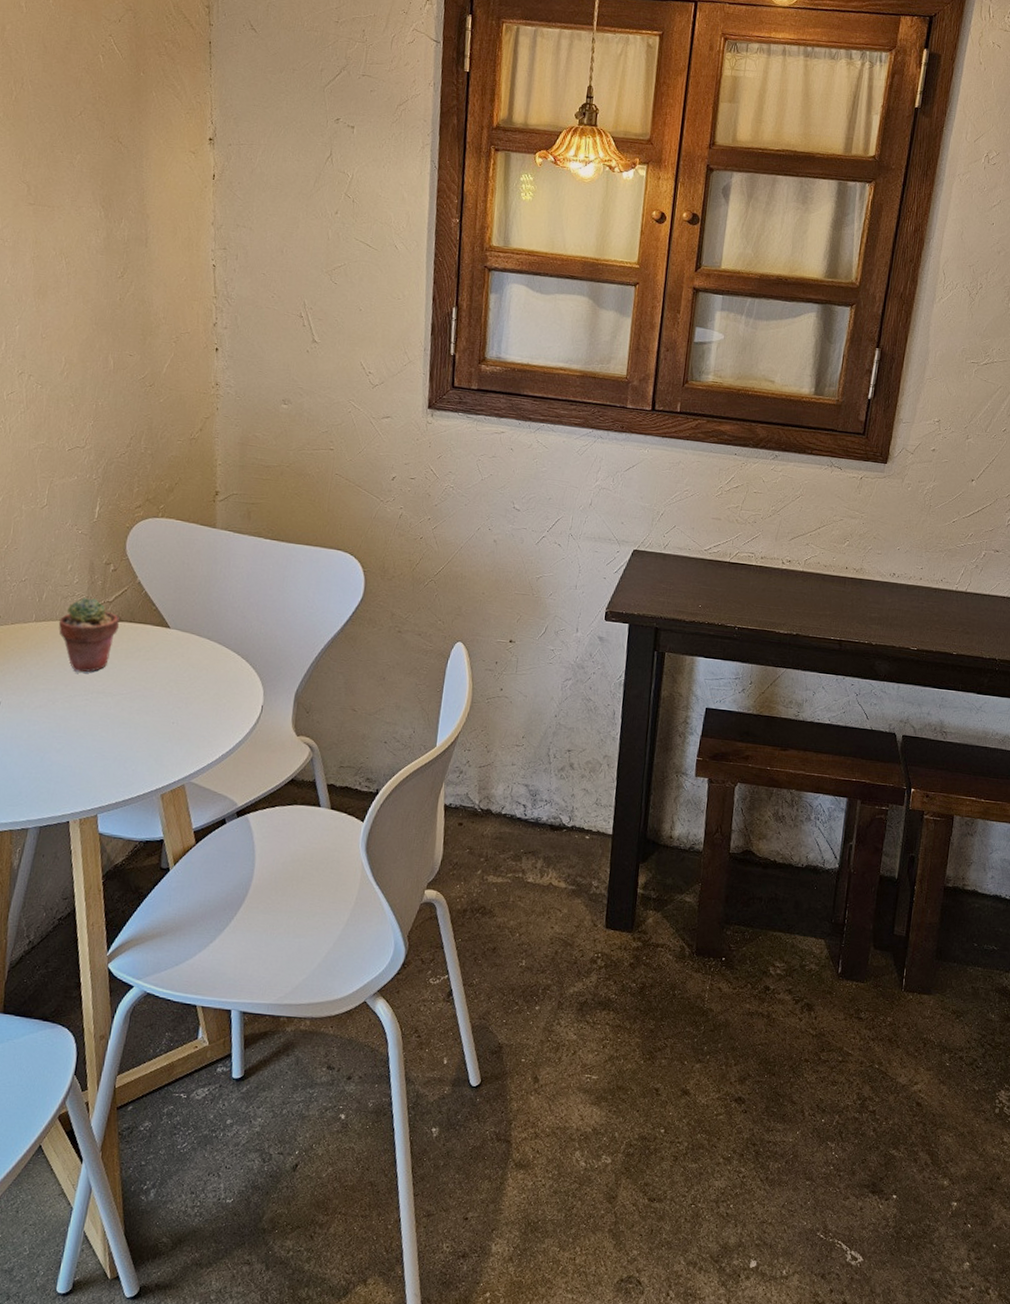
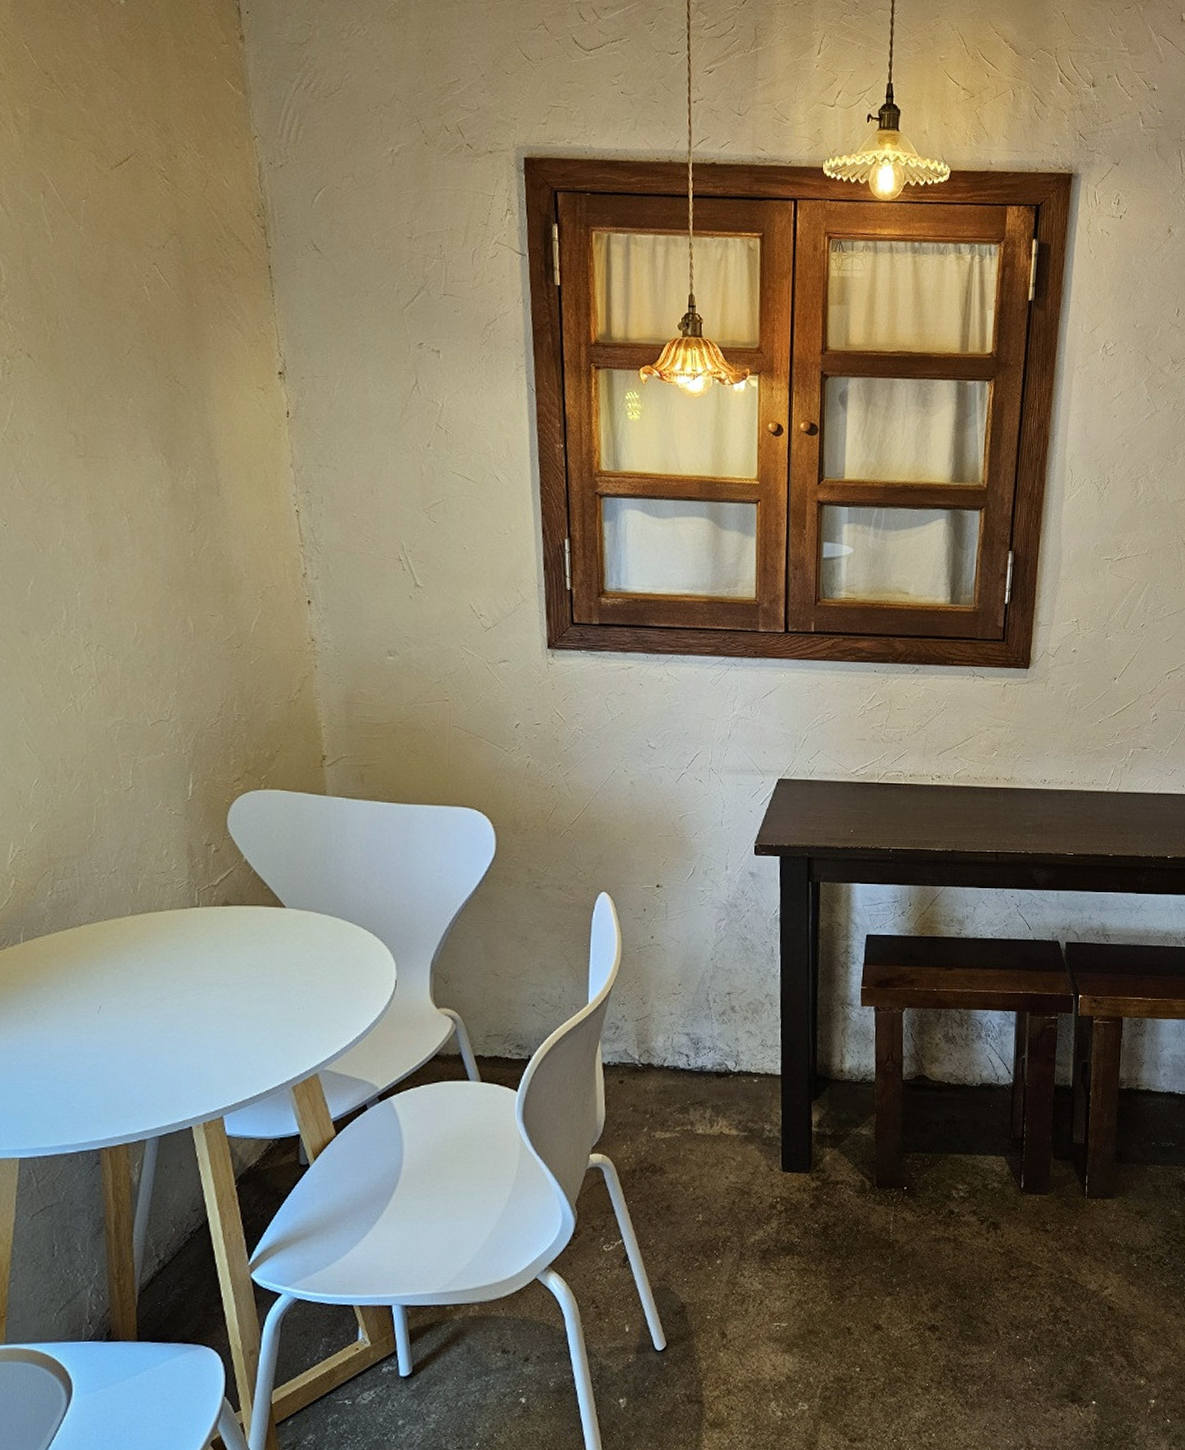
potted succulent: present [58,597,120,672] -> none [158,883,227,965]

